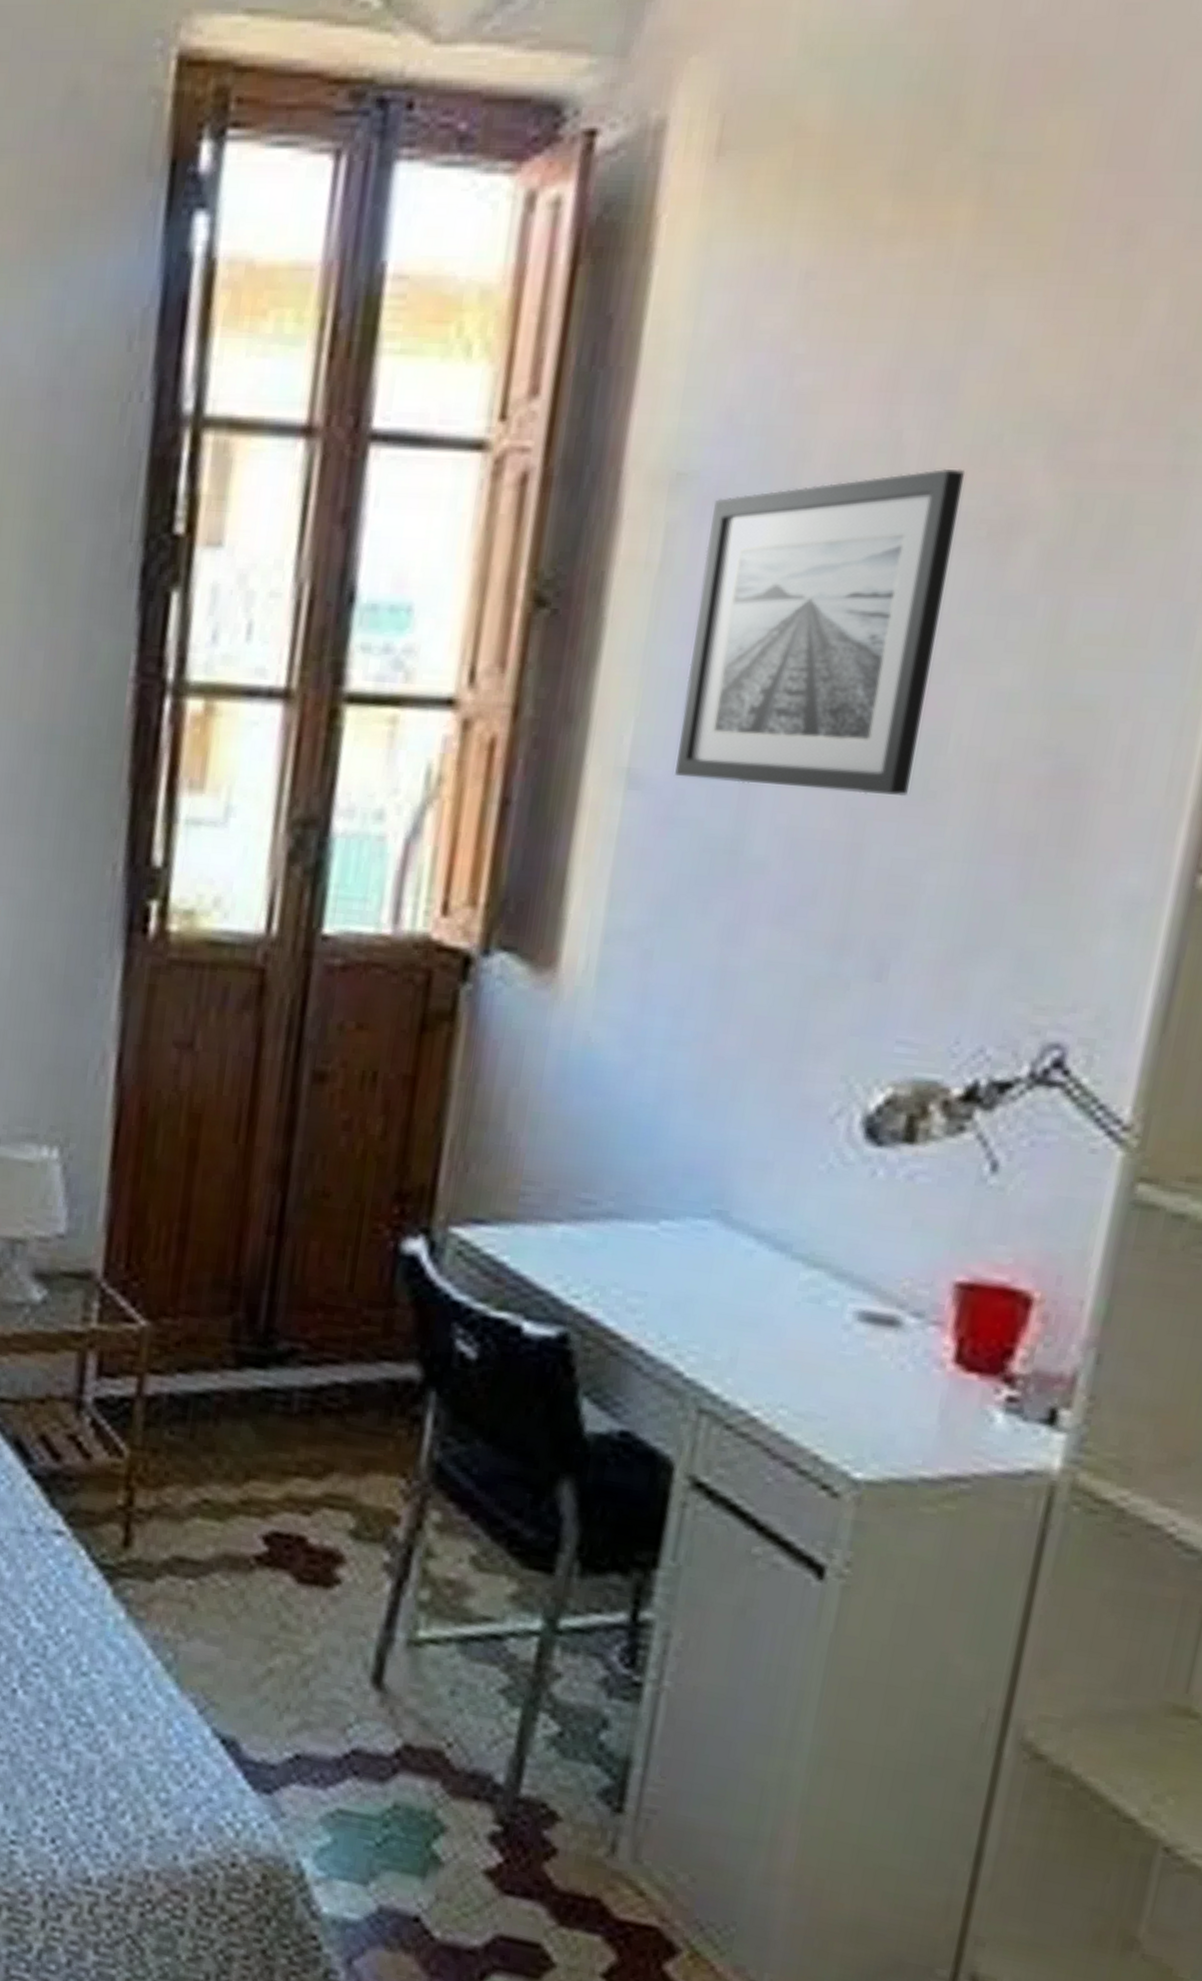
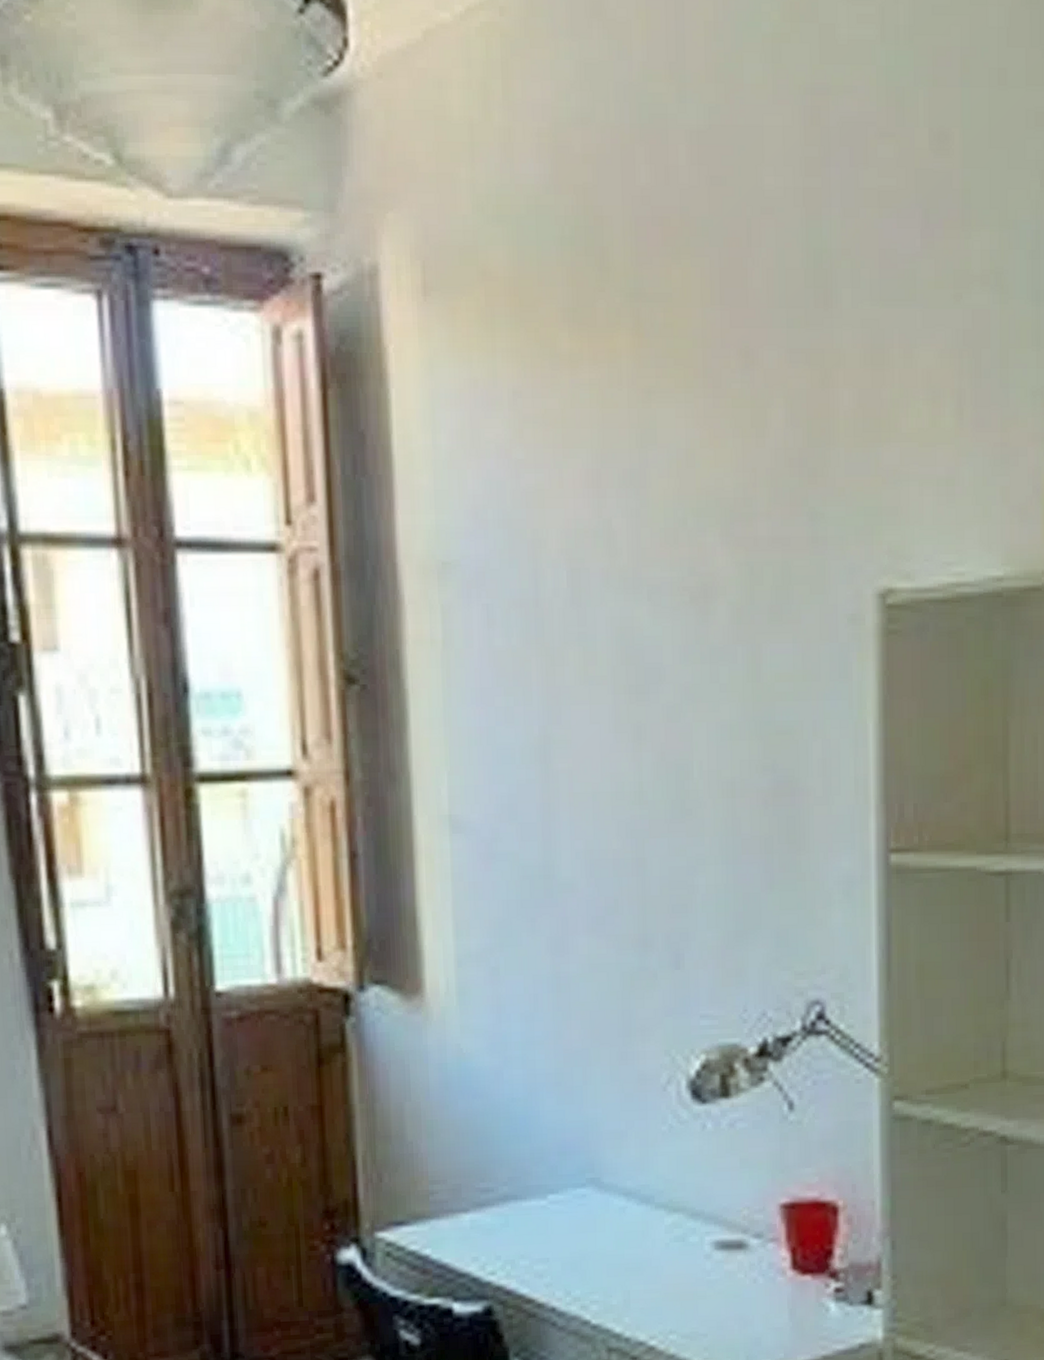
wall art: present [675,468,966,796] -> none [477,547,671,818]

